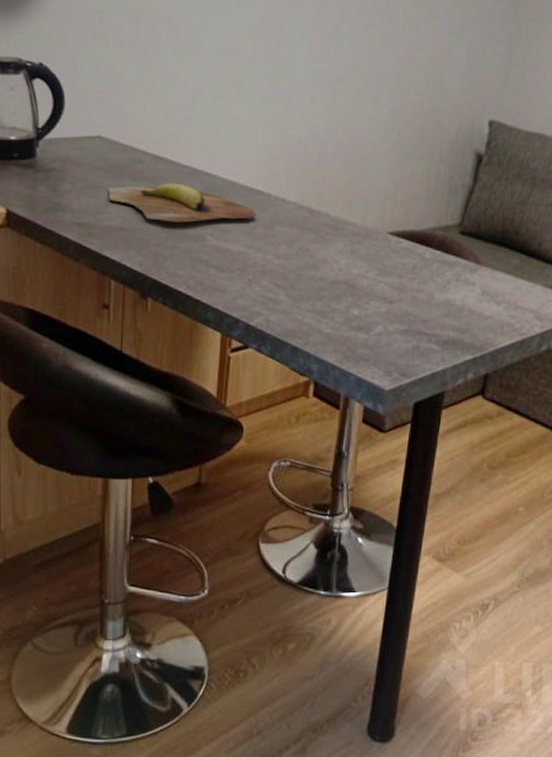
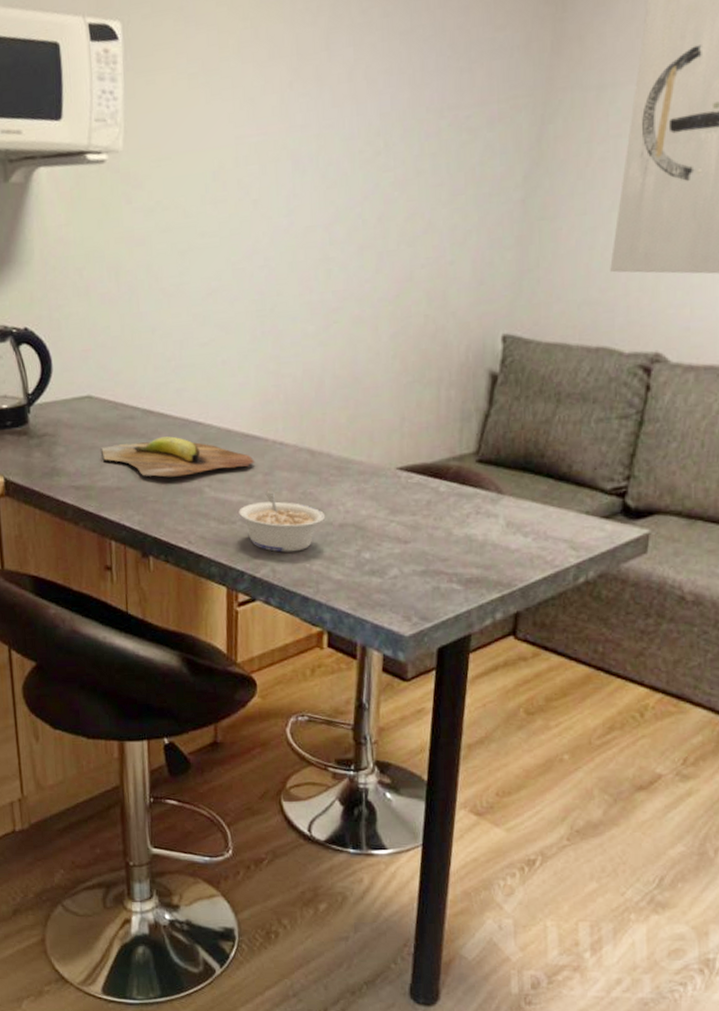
legume: none [238,244,320,304] -> present [238,491,326,552]

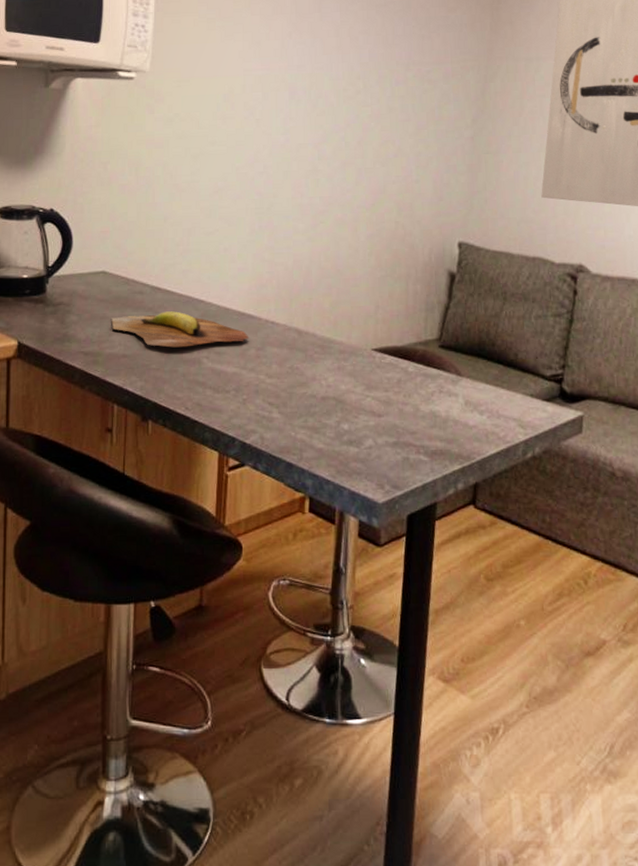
legume: present [238,491,326,552] -> none [233,364,310,421]

